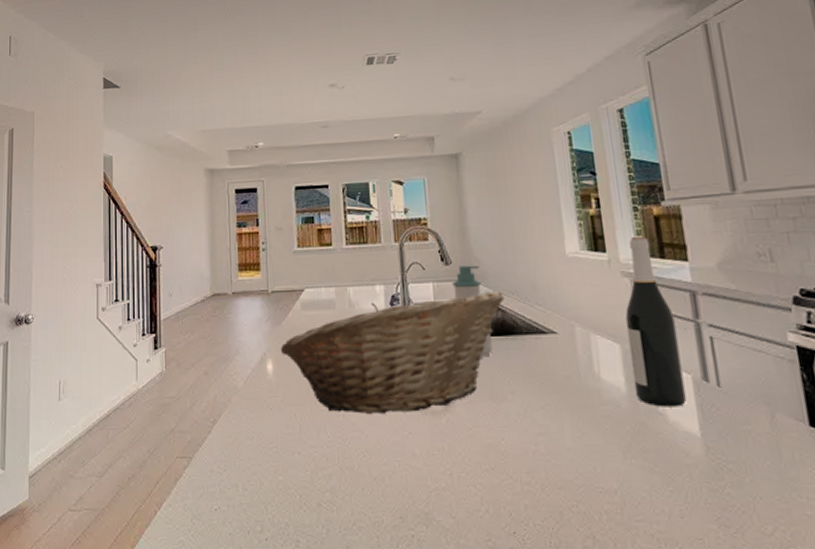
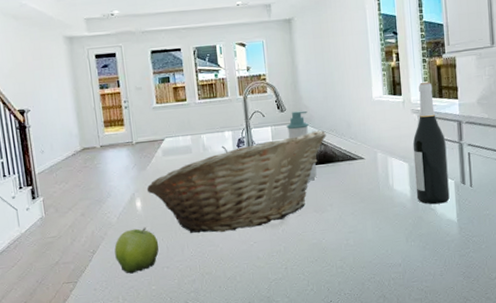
fruit: none [238,397,290,456] -> present [114,227,159,274]

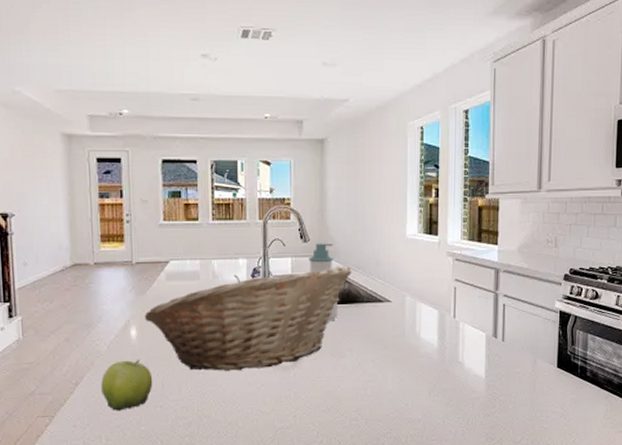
wine bottle: present [412,81,450,205] -> none [444,223,481,358]

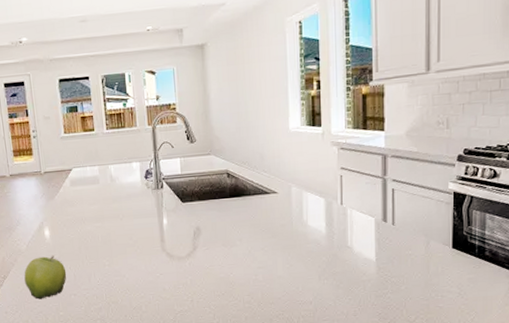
fruit basket: present [144,265,352,371] -> none [54,161,238,263]
soap bottle: present [308,243,338,322] -> none [196,142,226,215]

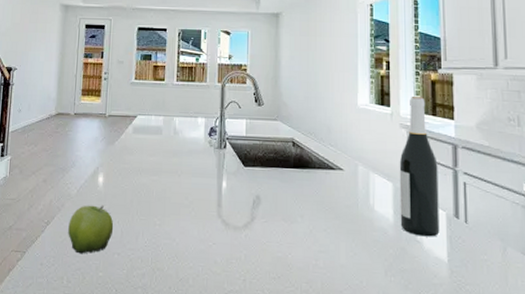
wine bottle: none [331,111,369,243] -> present [399,95,440,237]

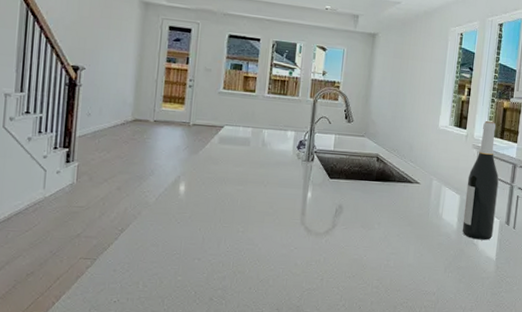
fruit: present [68,205,114,254] -> none [145,213,195,260]

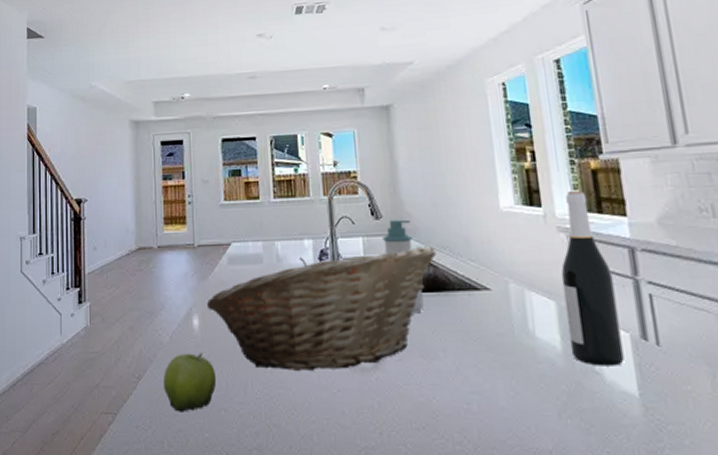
fruit: none [145,213,195,260] -> present [163,353,217,412]
fruit basket: none [194,144,388,233] -> present [206,245,436,371]
soap bottle: none [350,124,374,196] -> present [382,219,424,314]

